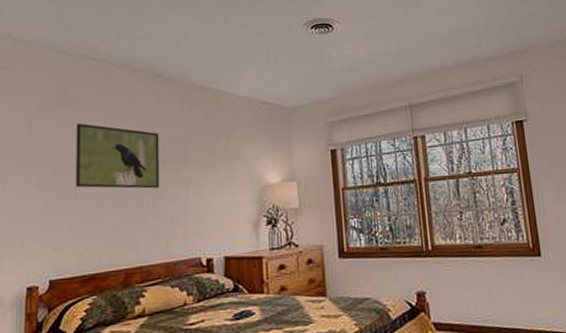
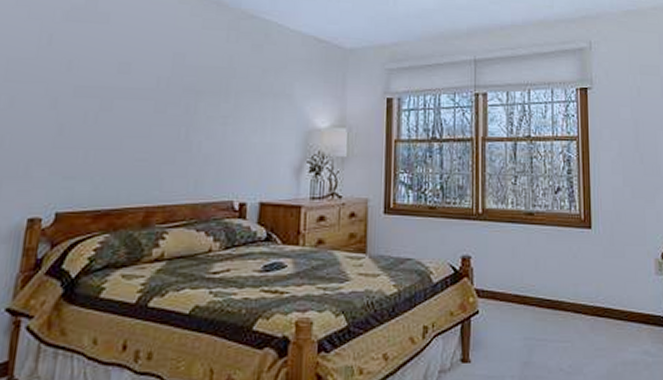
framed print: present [75,123,160,189] -> none [97,40,200,121]

